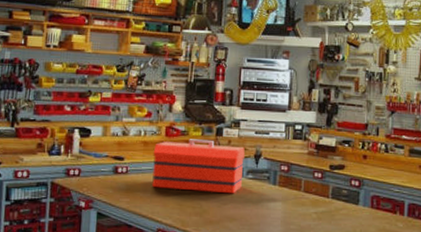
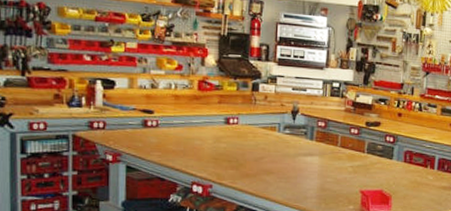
toolbox: present [152,139,245,194] -> none [185,93,282,149]

